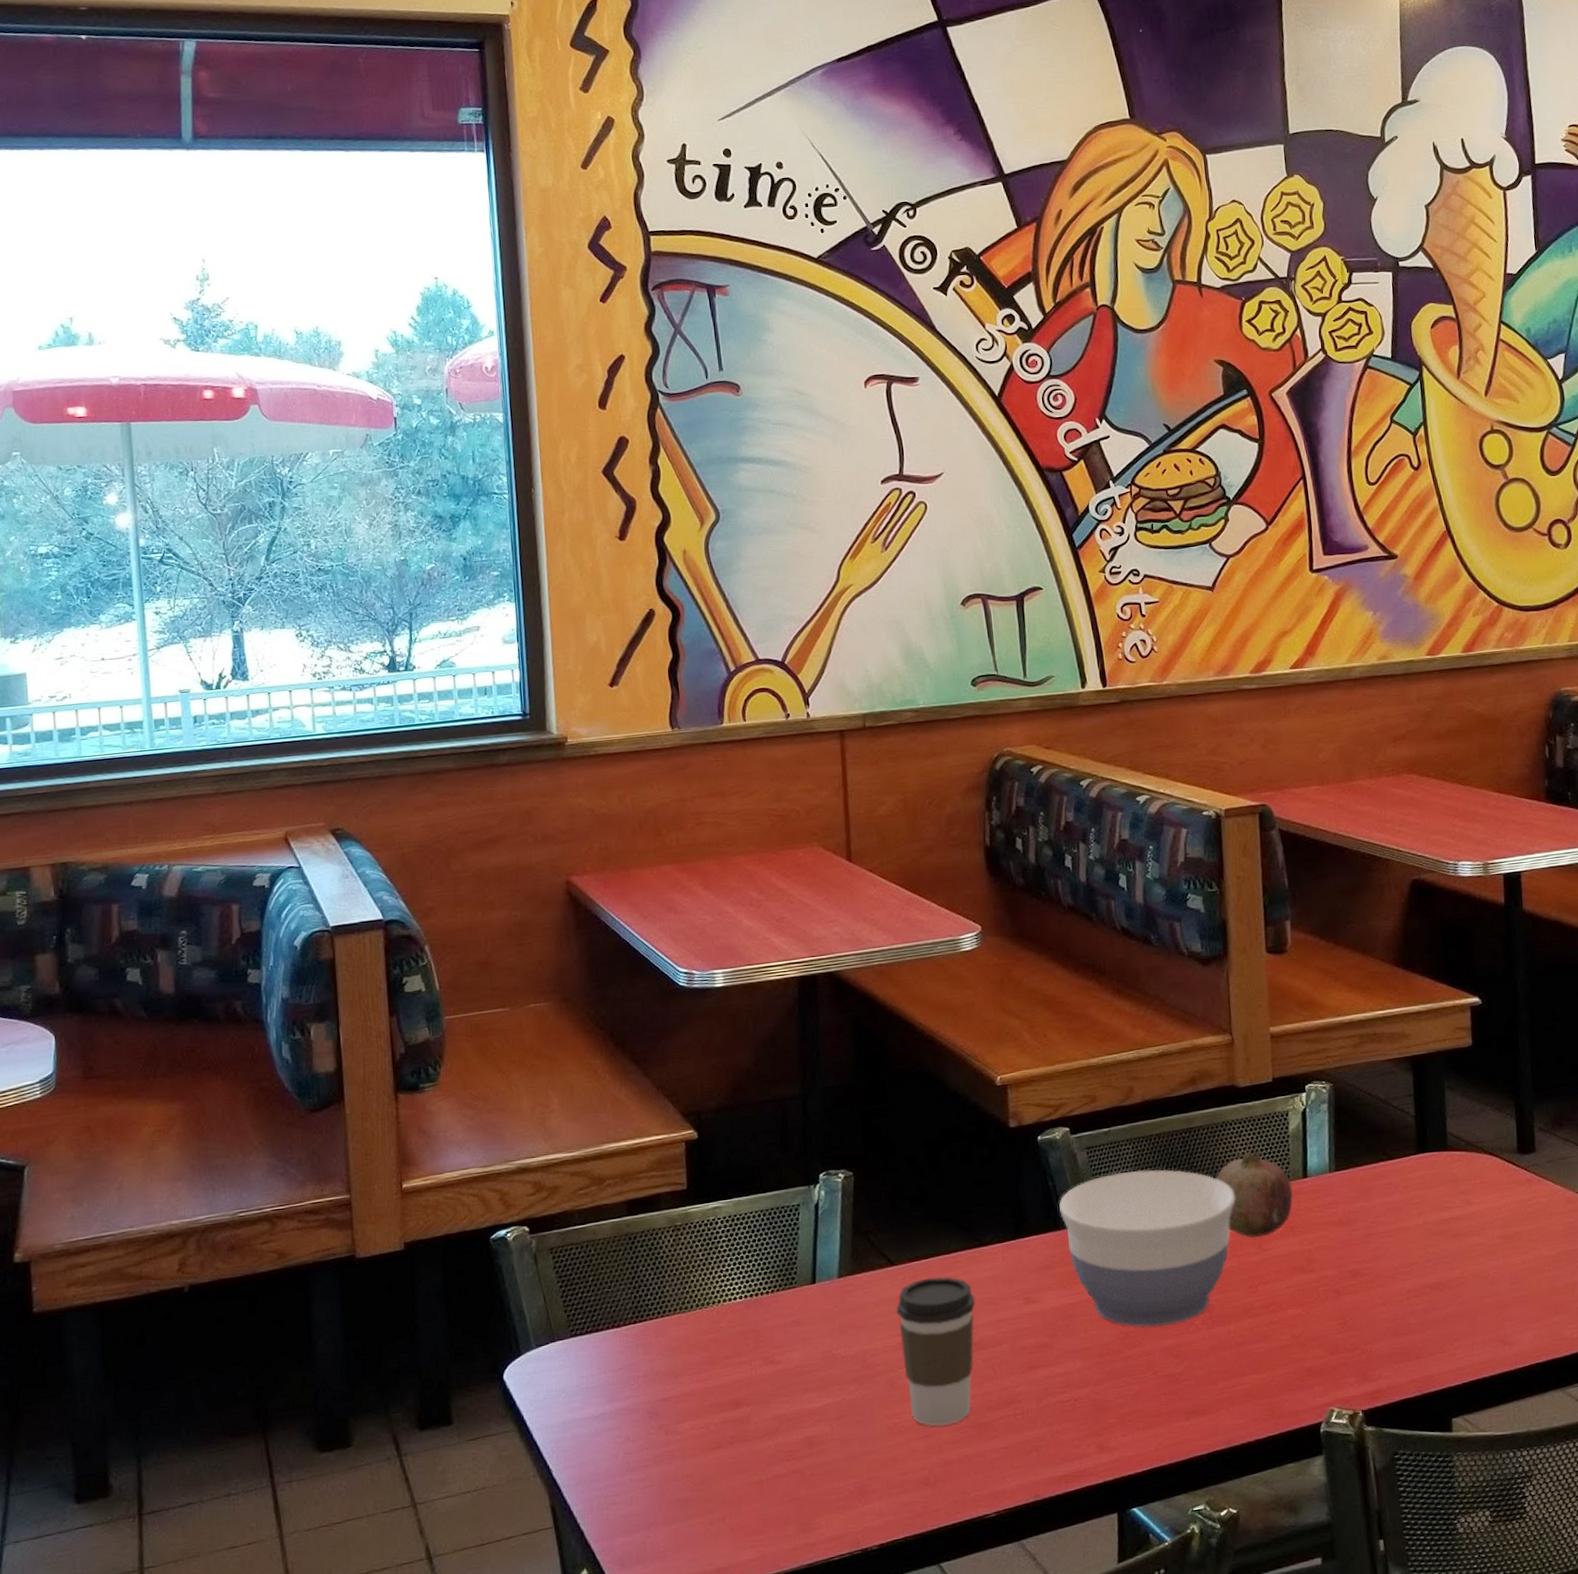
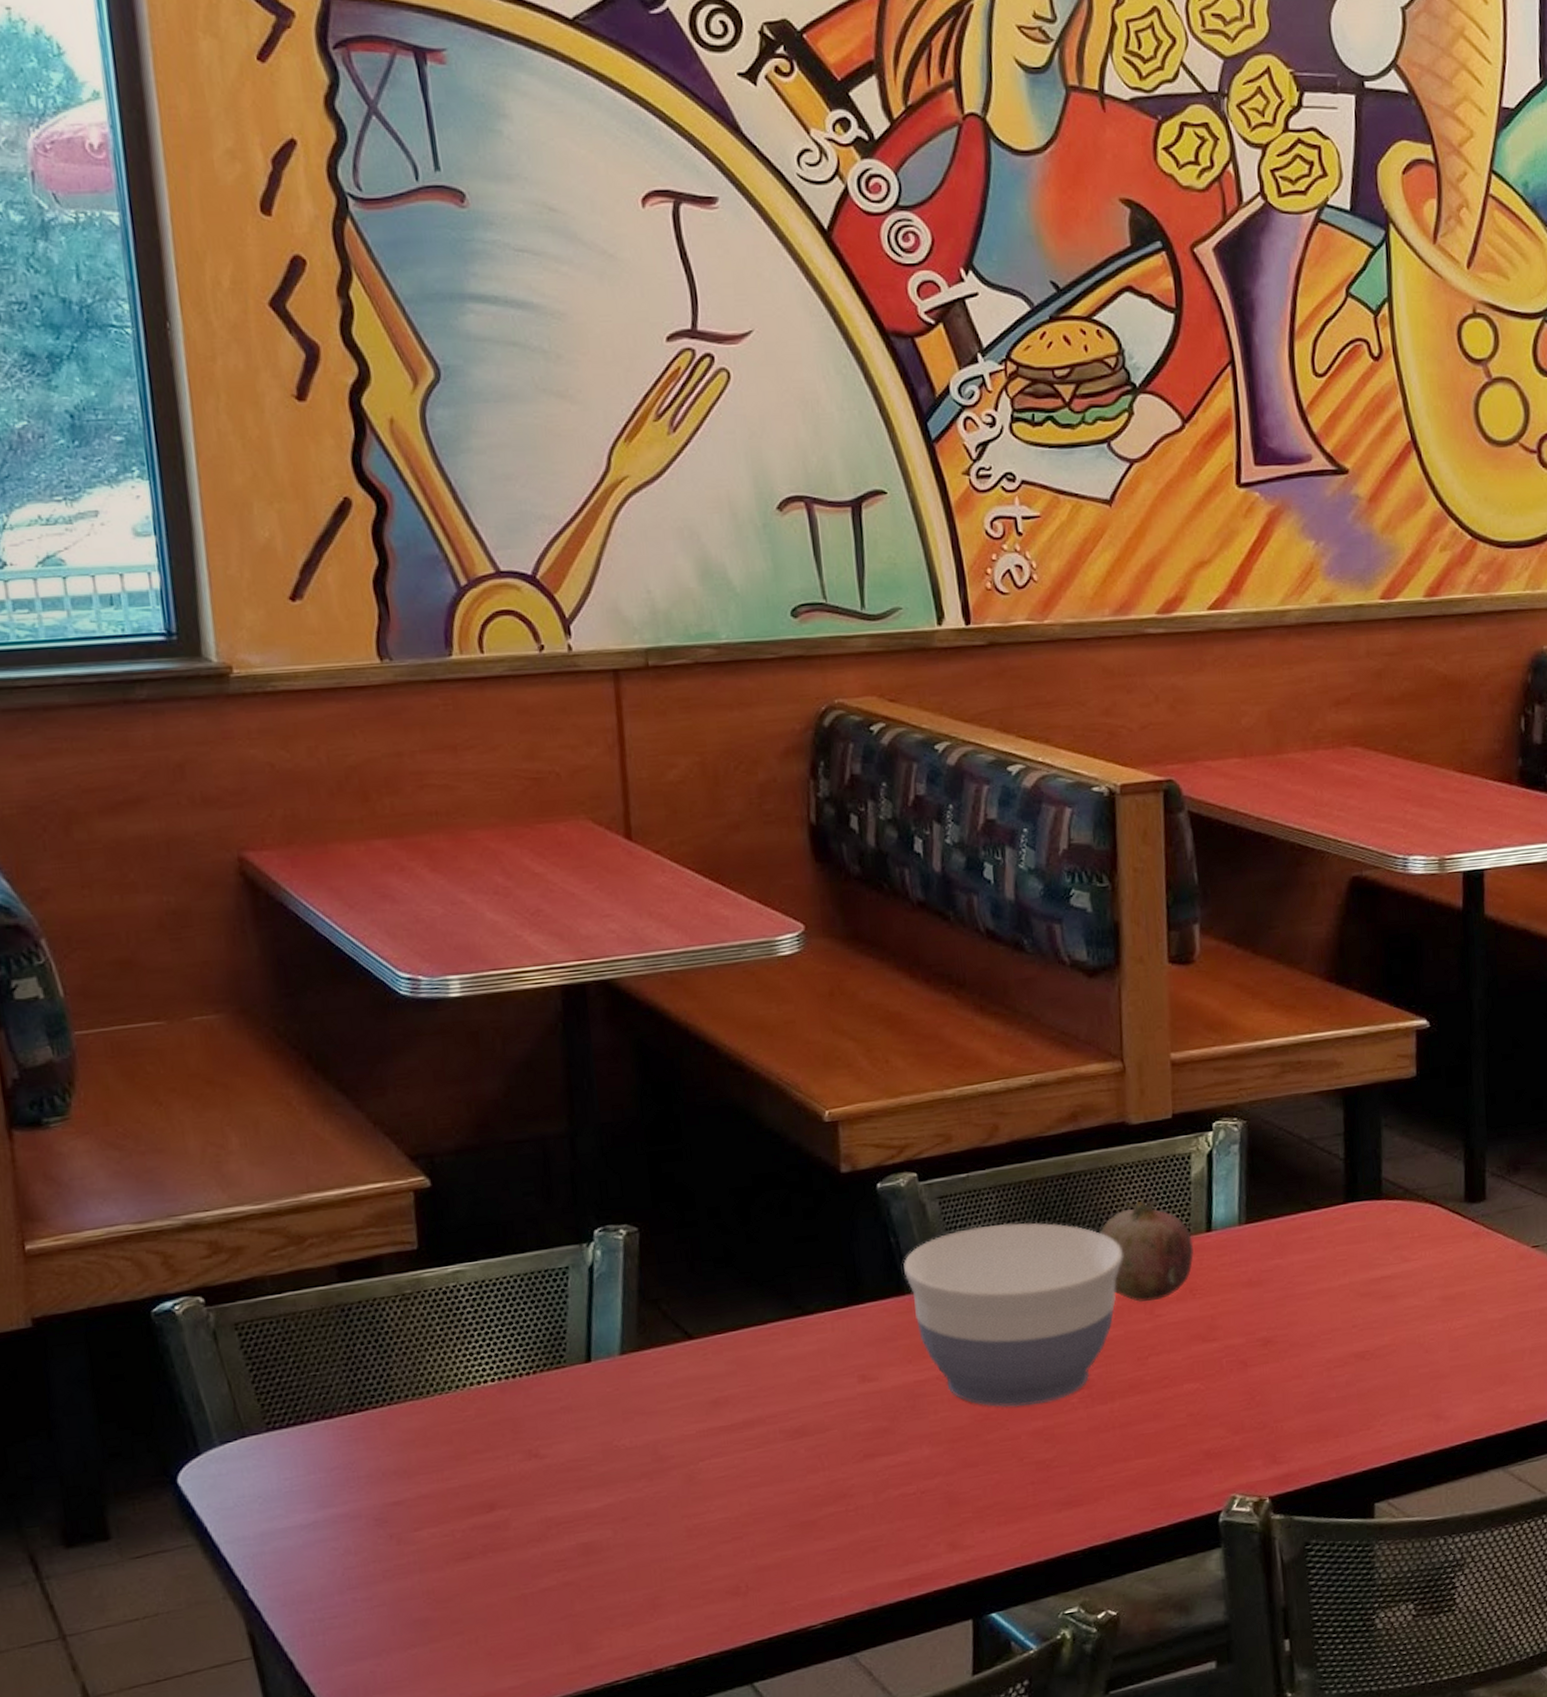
coffee cup: present [896,1276,976,1426] -> none [696,1351,797,1527]

